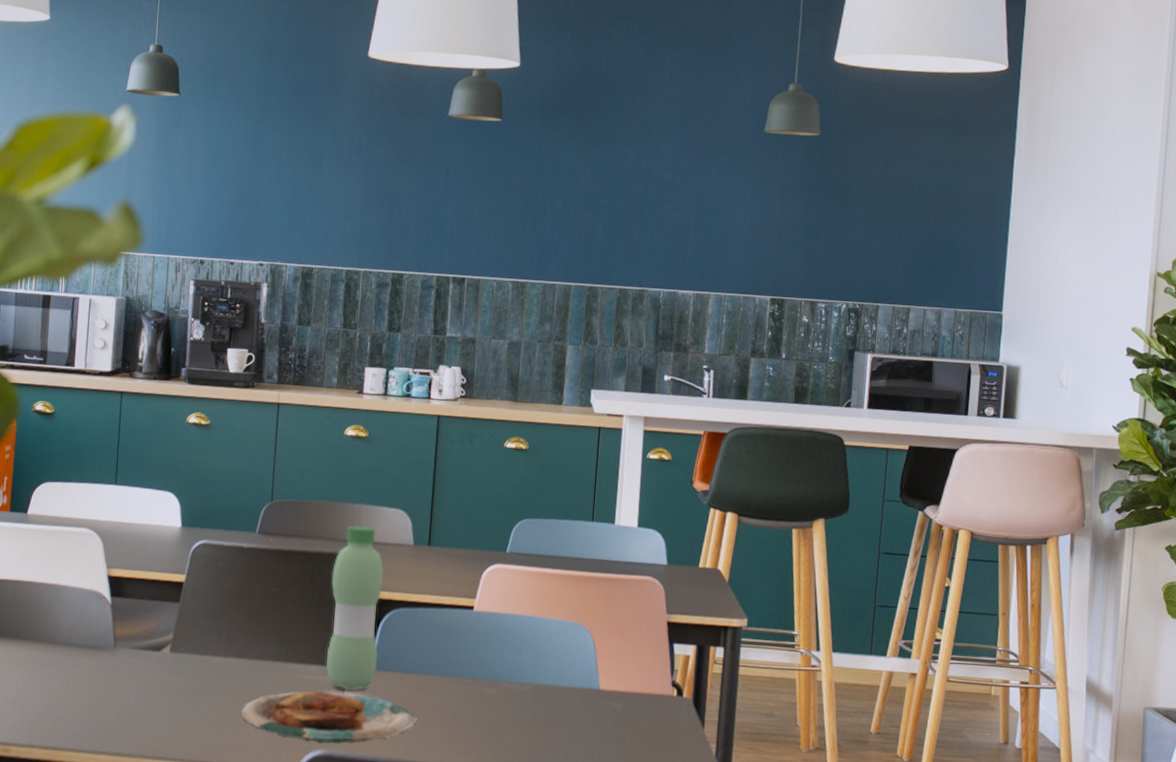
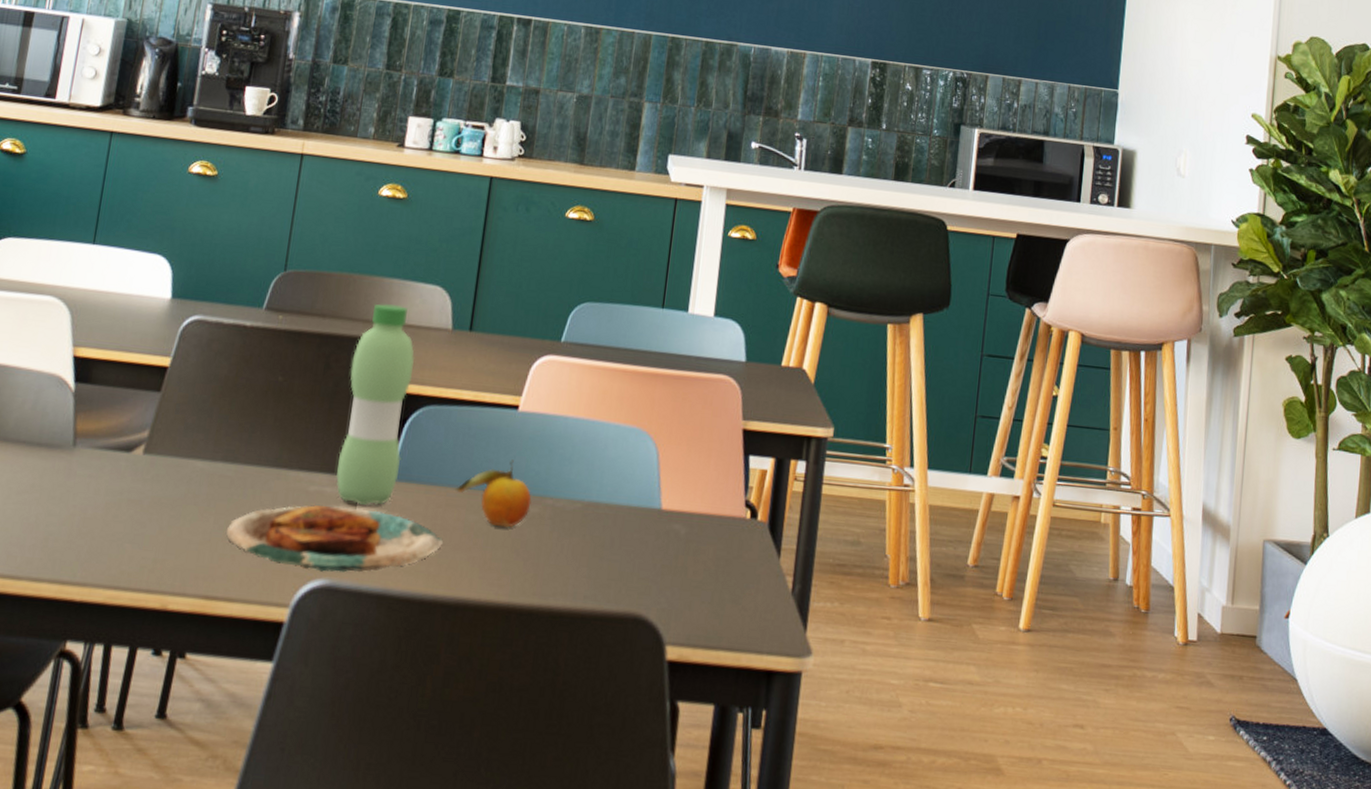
fruit: none [425,651,489,707] -> present [455,459,532,528]

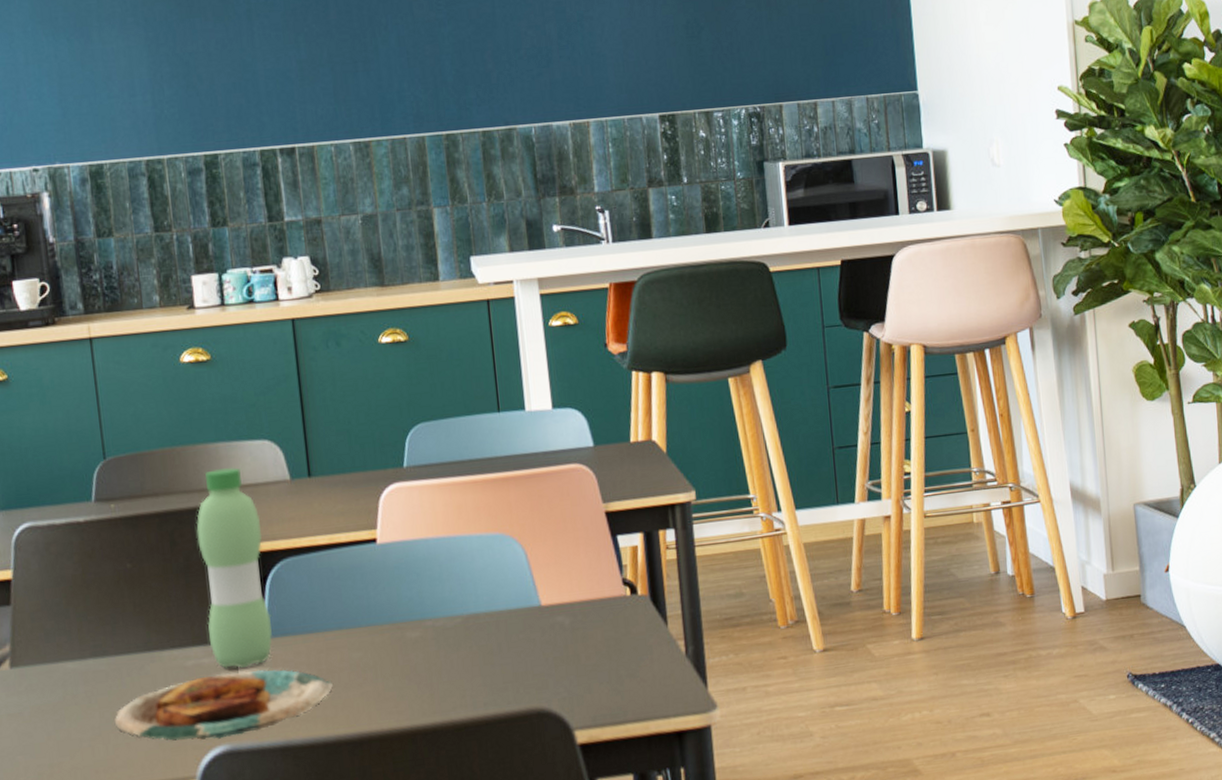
fruit: present [455,459,532,528] -> none [332,591,411,658]

